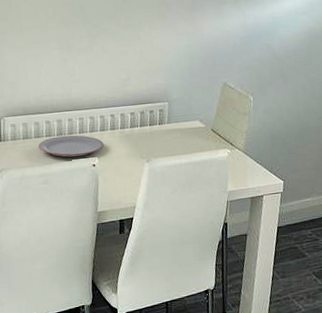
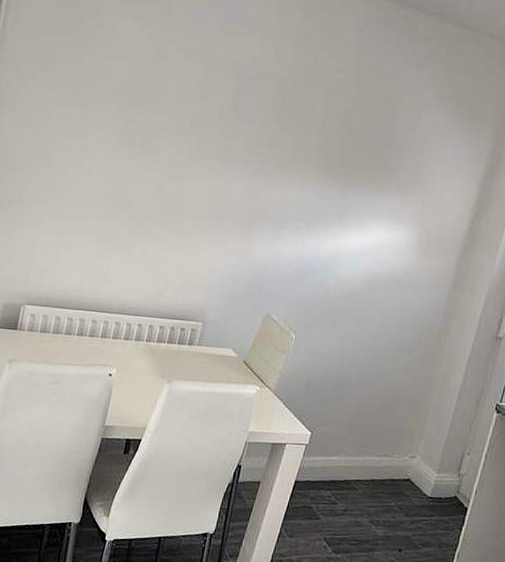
plate: present [38,135,104,157] -> none [55,336,125,363]

